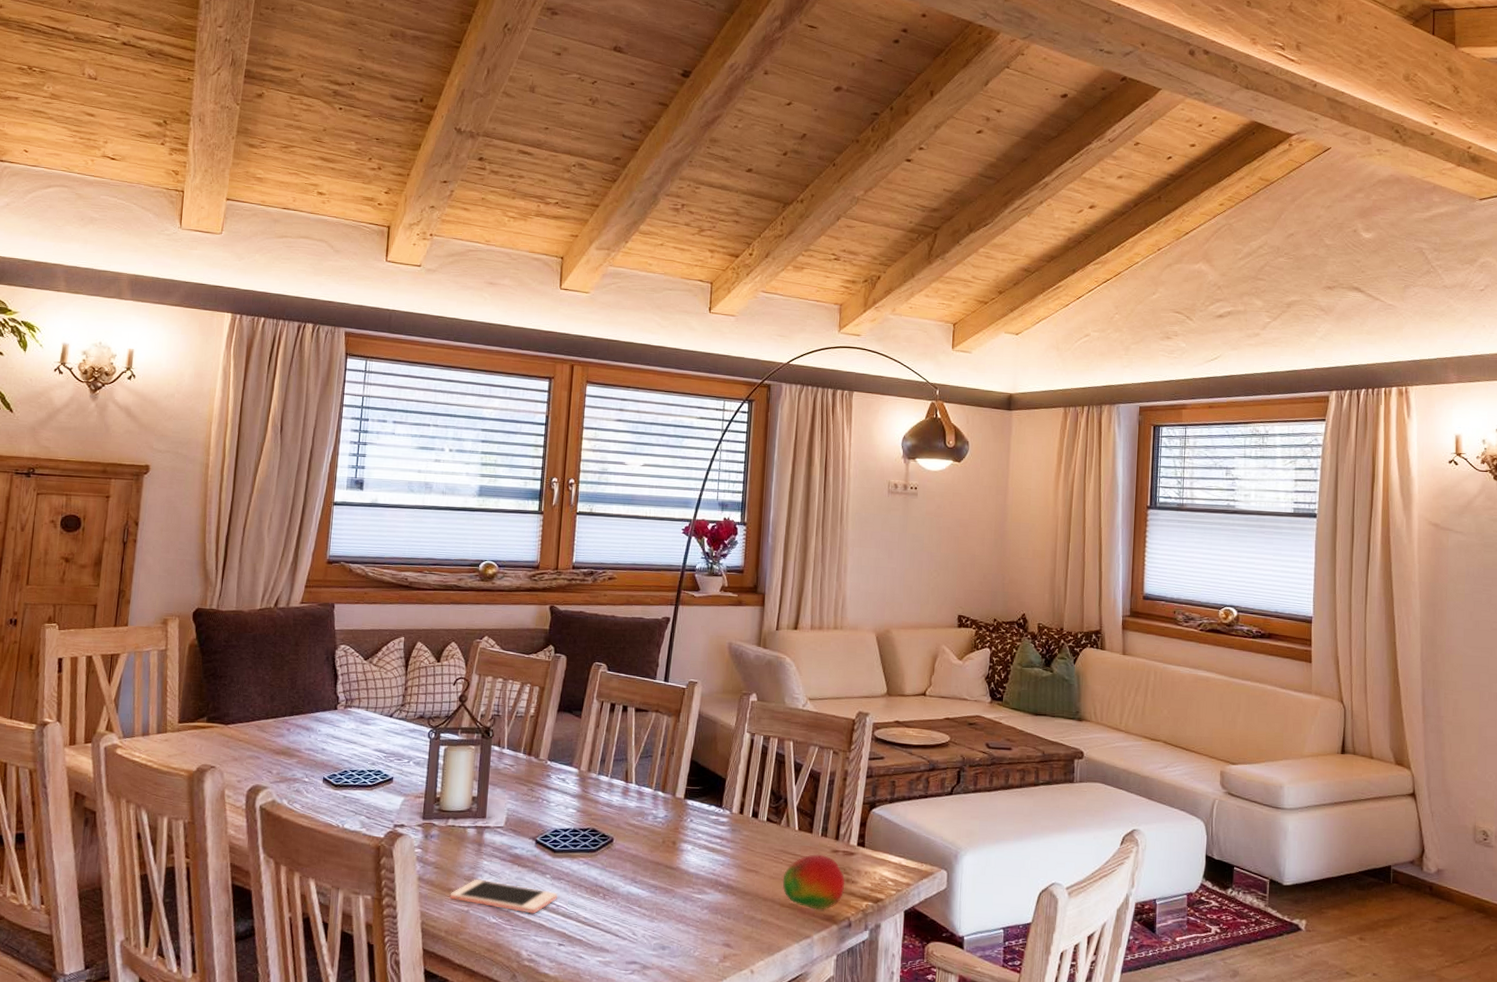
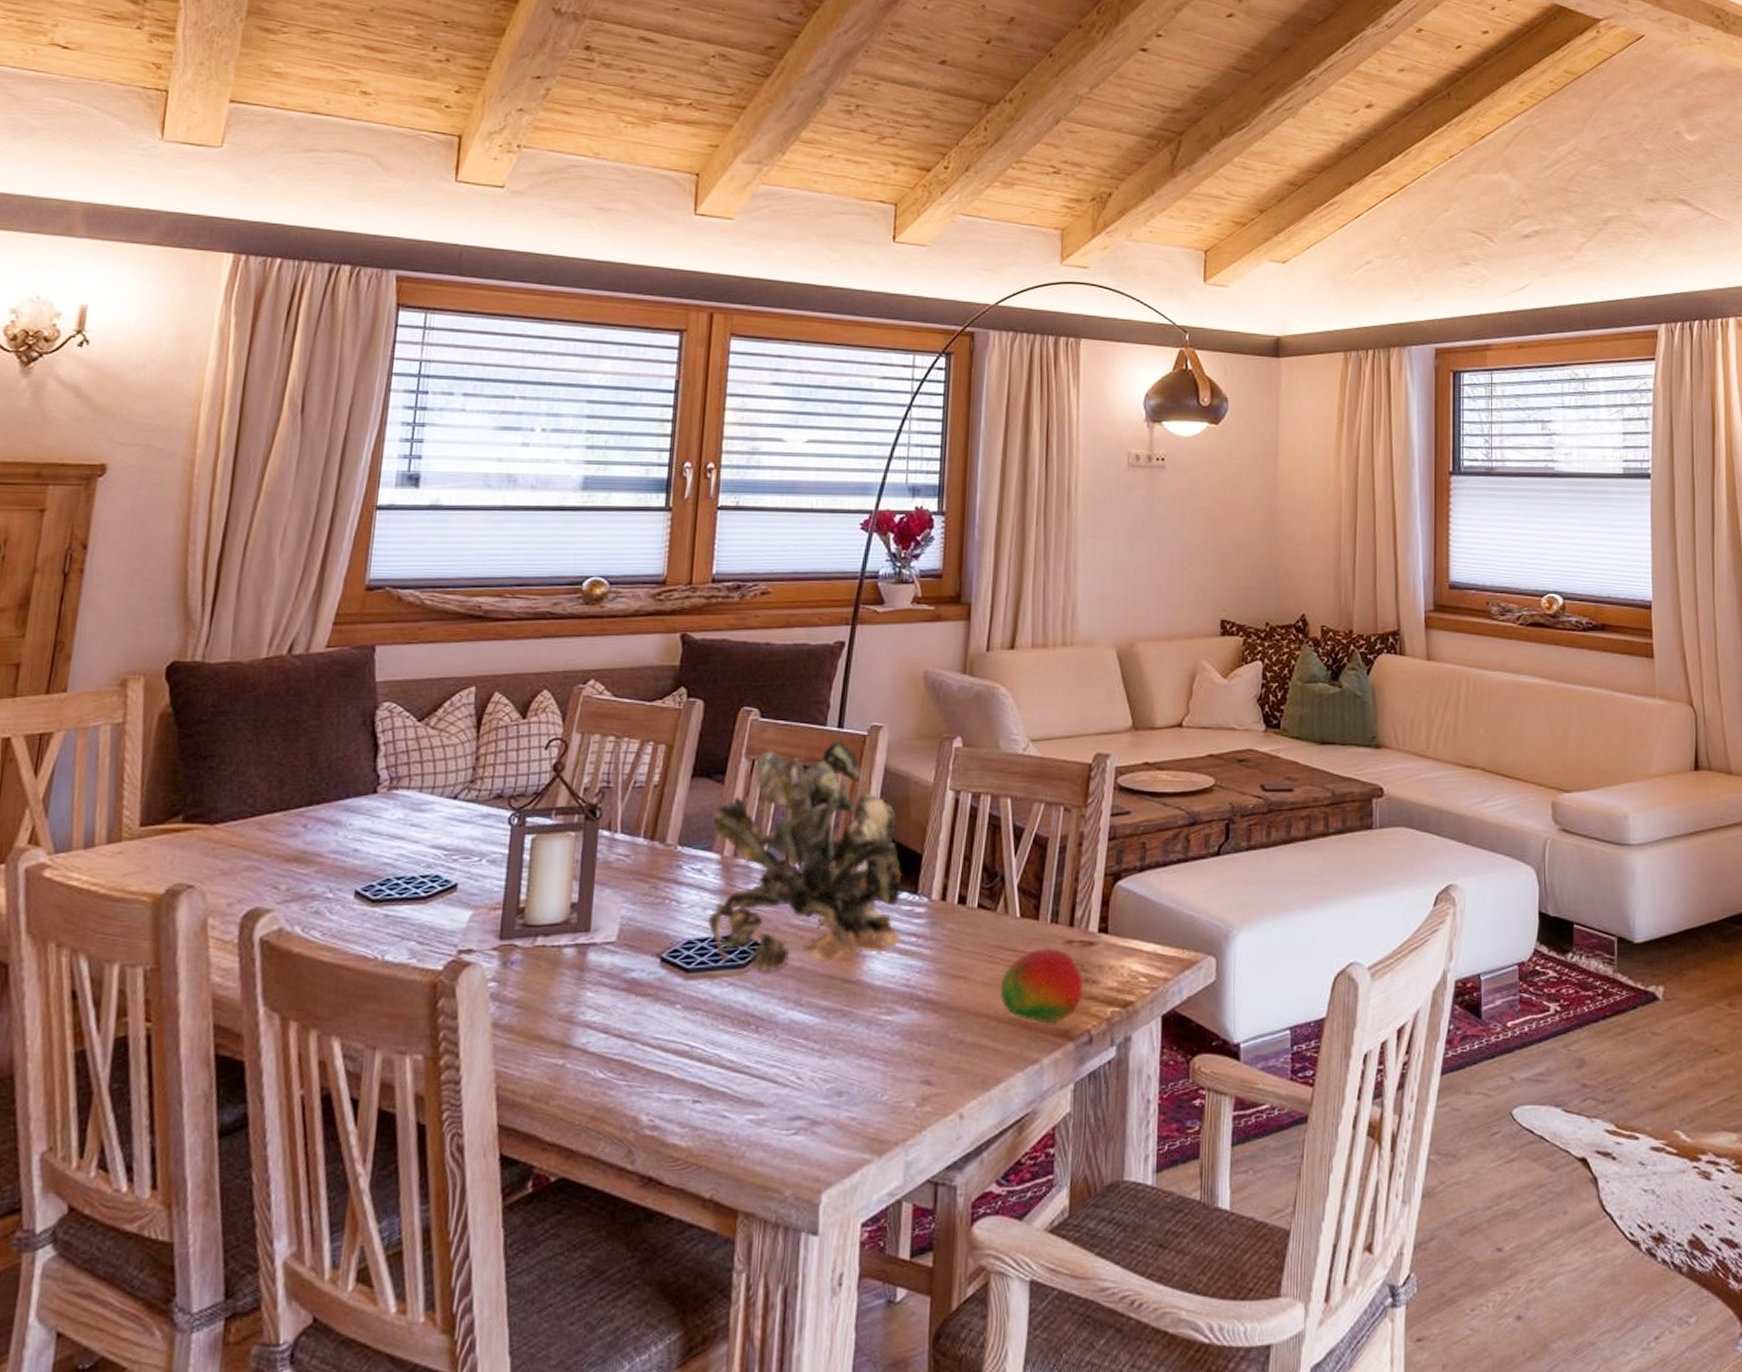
cell phone: present [449,879,558,914] -> none [537,1018,692,1062]
plant: none [570,690,711,856] -> present [708,739,902,971]

